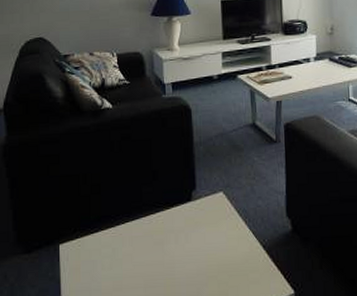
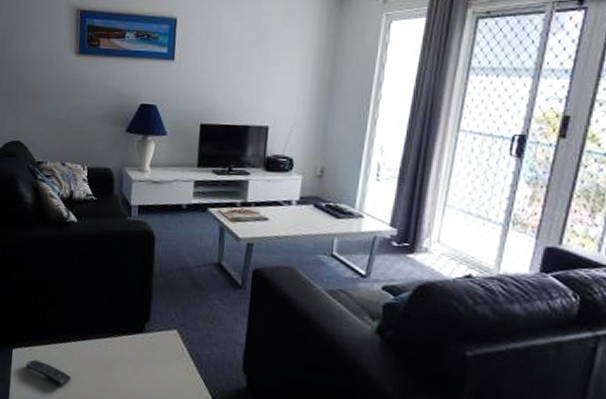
remote control: none [75,250,125,271] -> present [25,359,72,387]

